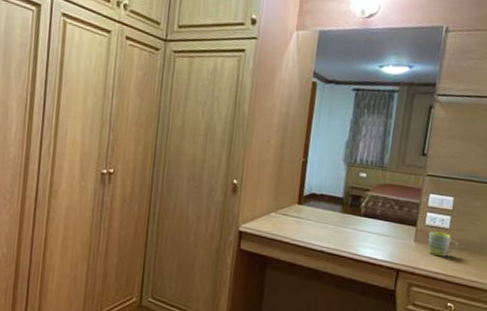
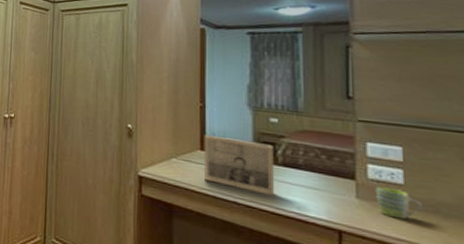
photo frame: none [298,189,359,243] -> present [203,134,275,196]

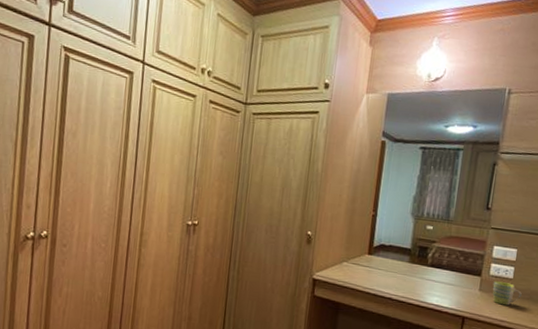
photo frame: present [203,134,275,196] -> none [368,240,426,292]

